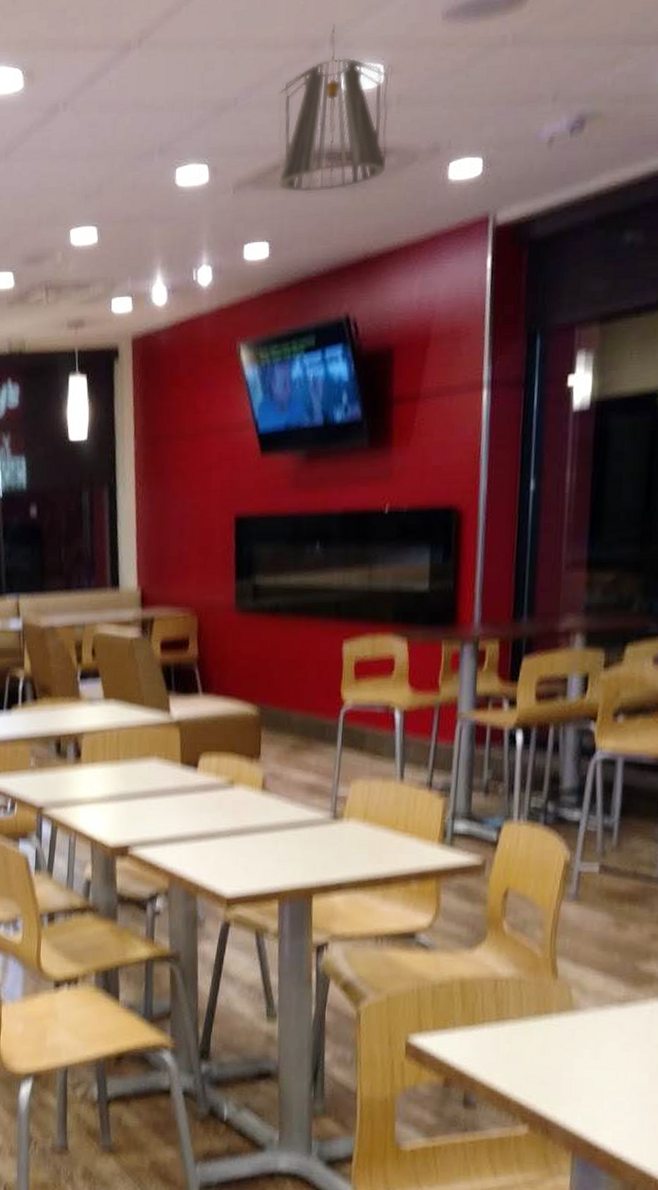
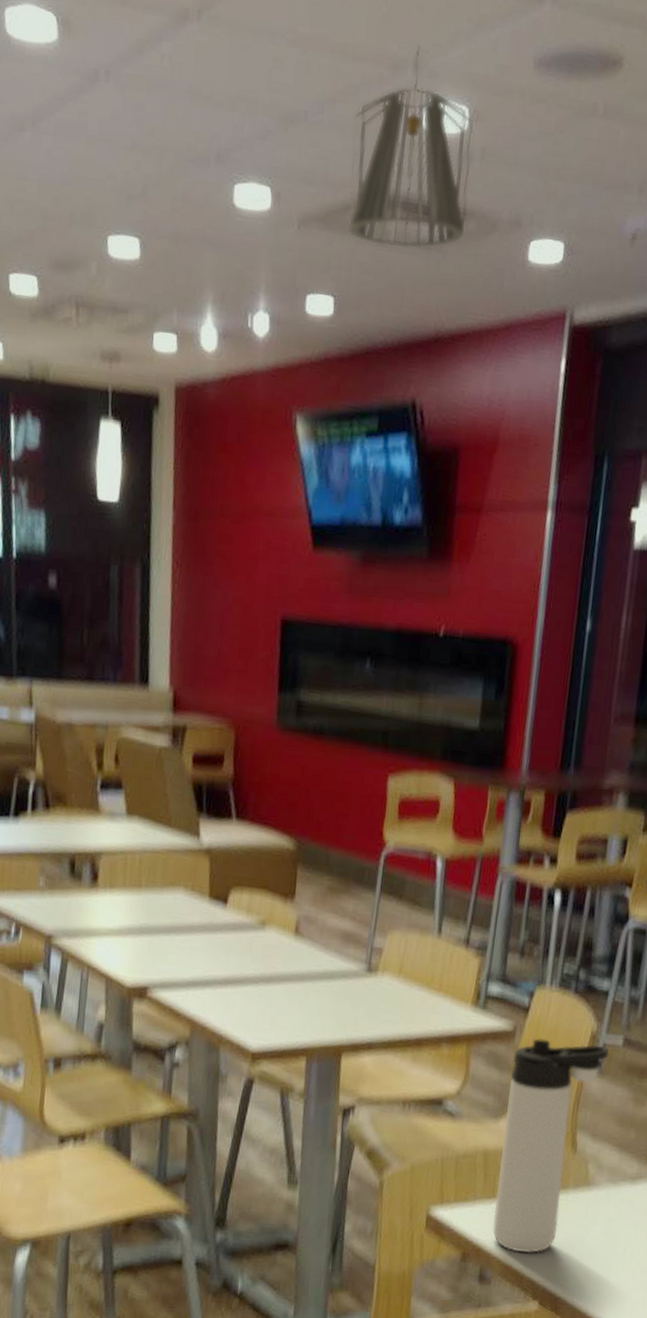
thermos bottle: none [474,870,585,1078] -> present [492,1038,609,1254]

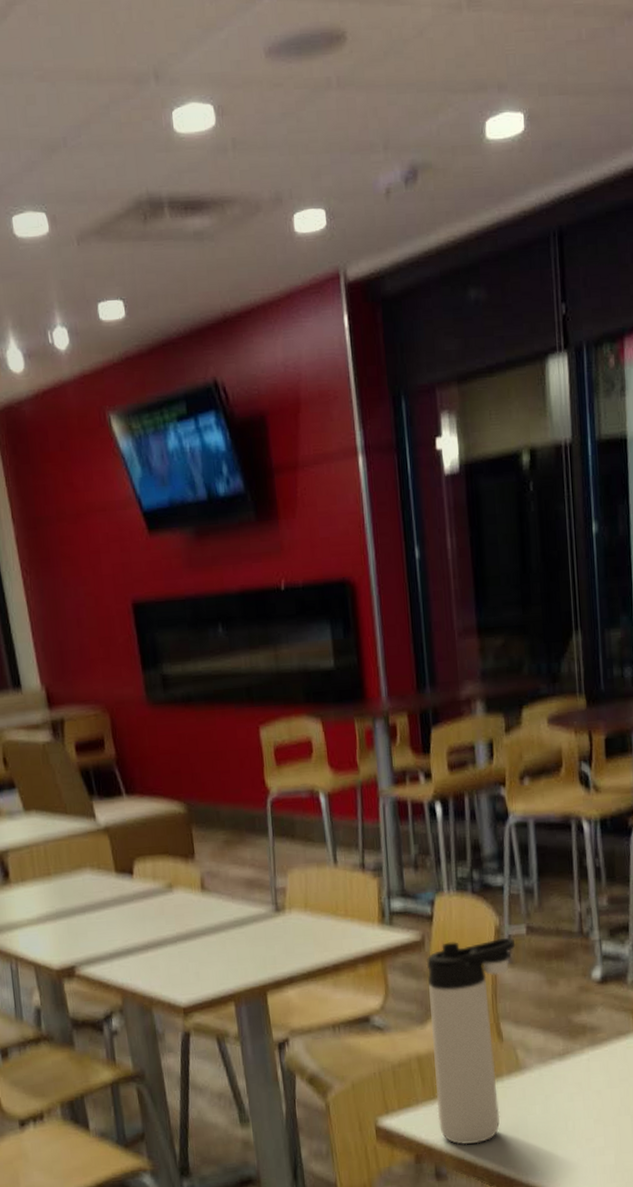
pendant light: present [347,45,473,249] -> none [109,58,231,246]

